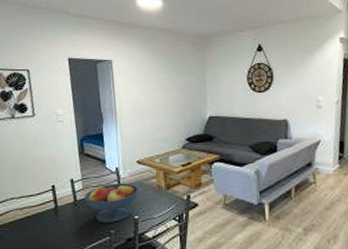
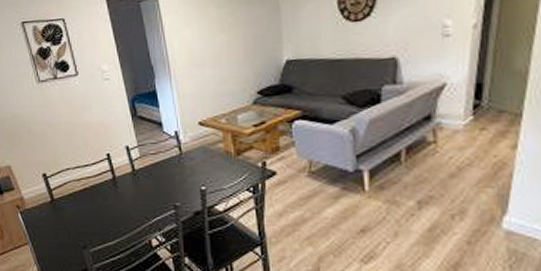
fruit bowl: present [84,183,139,222] -> none [143,148,204,194]

